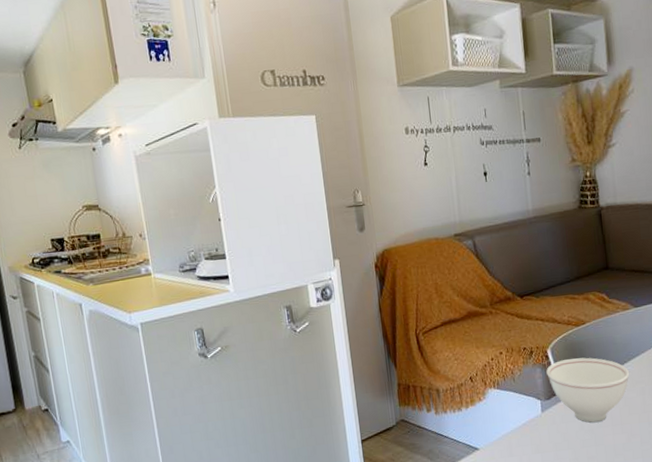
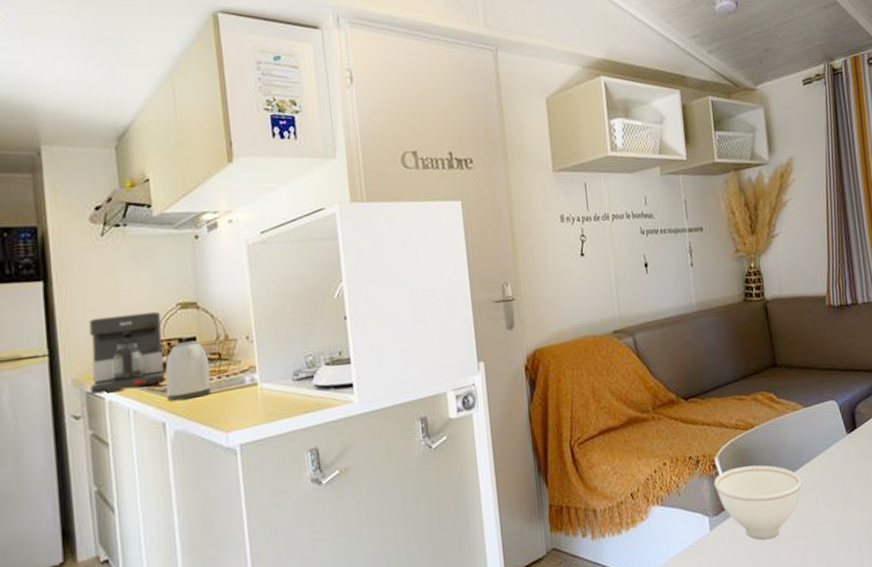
coffee maker: none [16,212,78,280] -> present [88,311,165,395]
kettle: none [77,236,116,287] -> present [165,340,212,402]

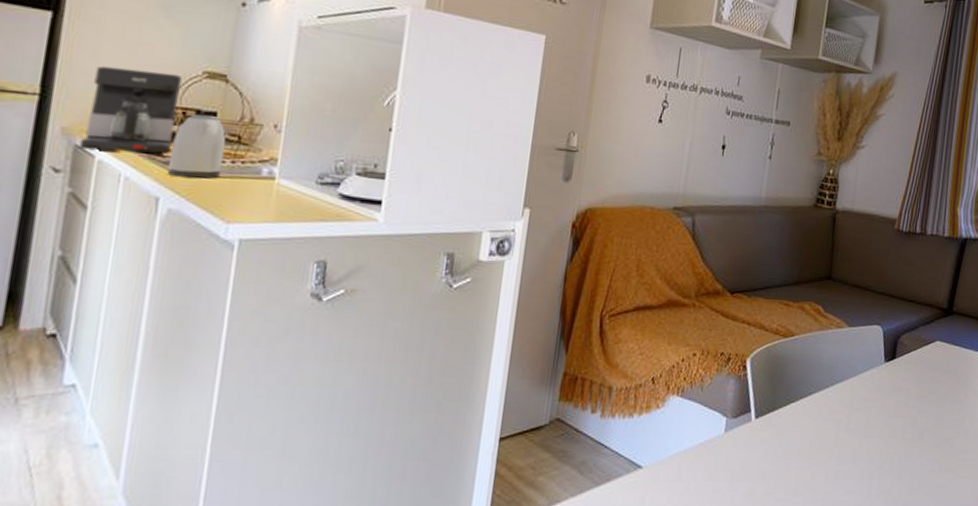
bowl: present [714,465,802,540] -> none [740,373,830,451]

